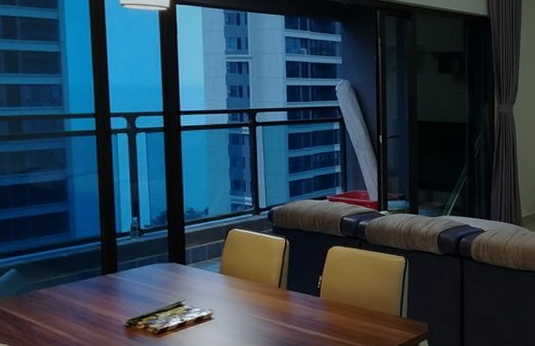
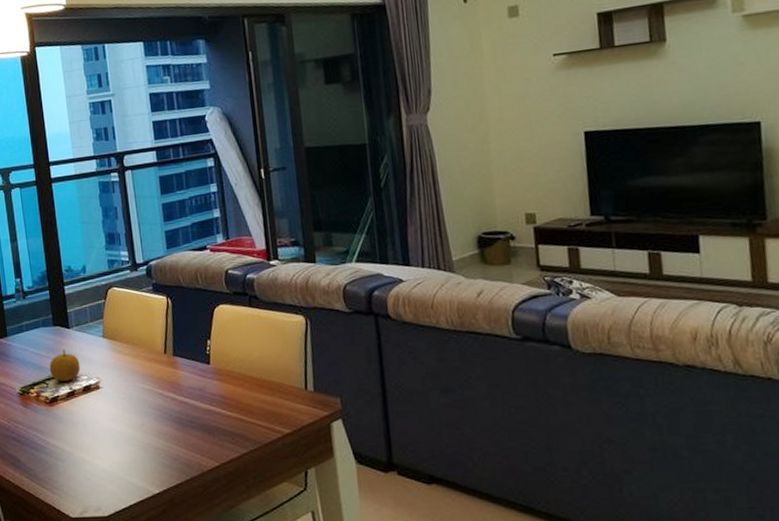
fruit: none [161,284,194,314] -> present [49,349,81,382]

